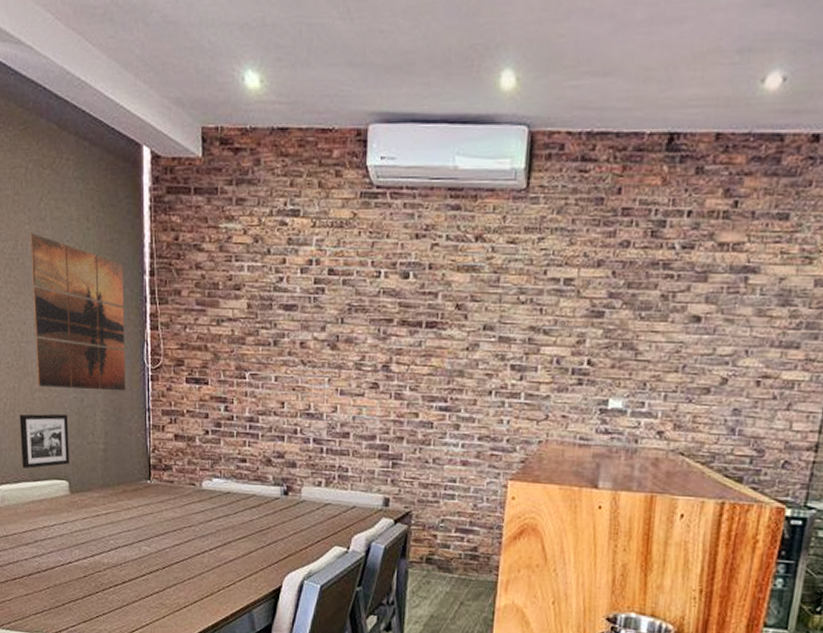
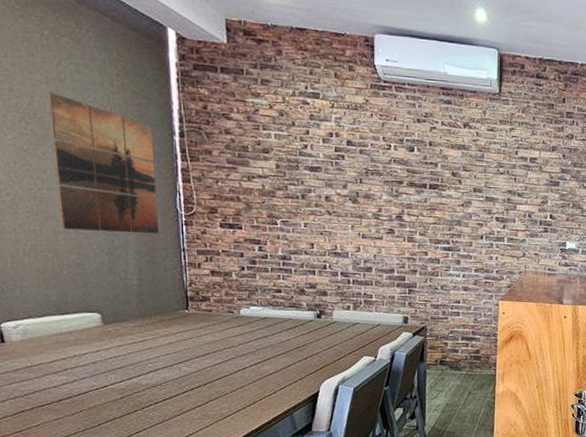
picture frame: present [19,413,69,469] -> none [42,253,101,303]

